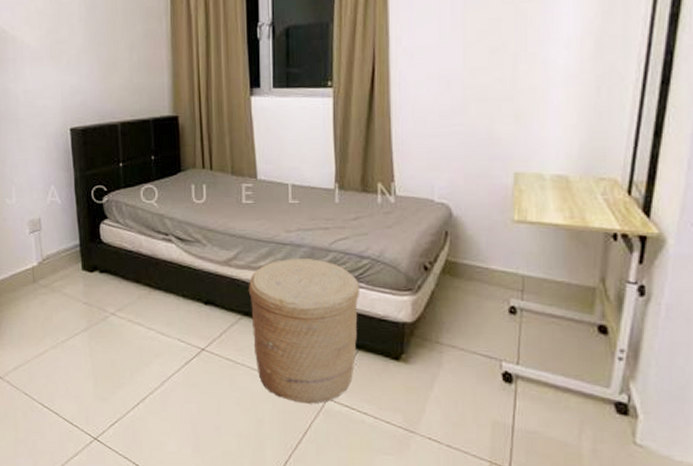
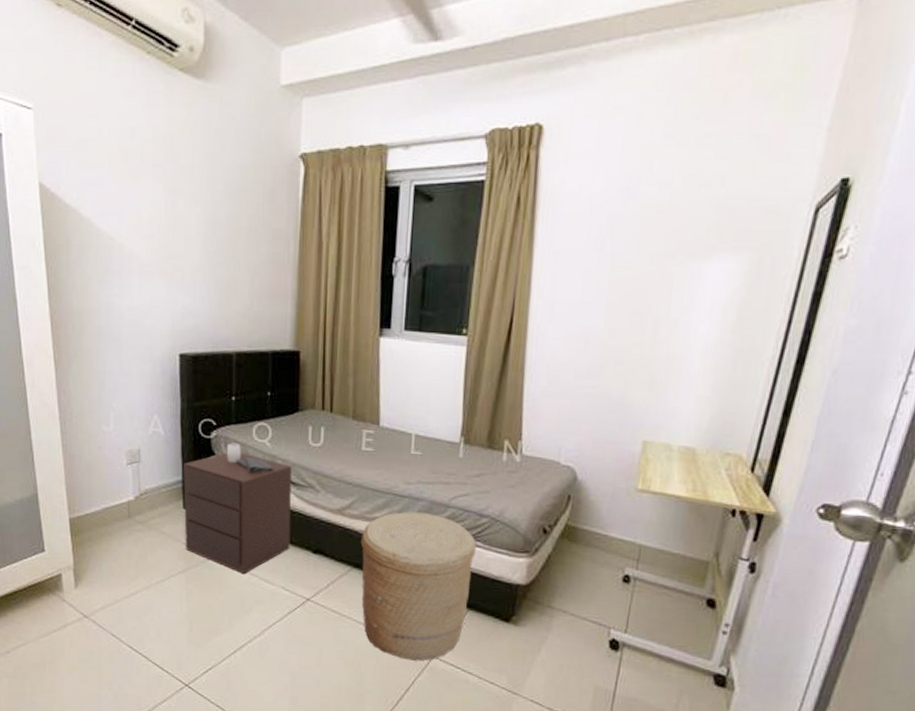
nightstand: none [80,206,183,328] -> present [183,443,292,574]

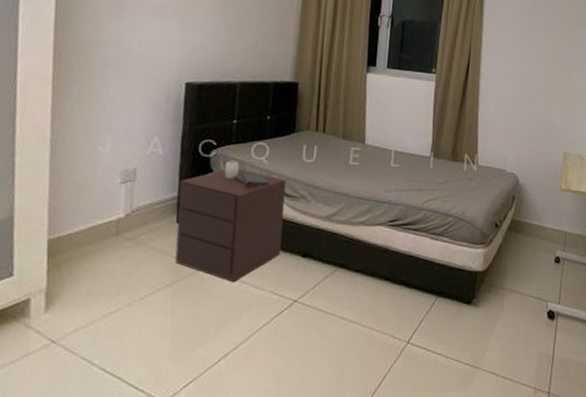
woven basket: present [360,511,477,661] -> none [345,215,444,348]

